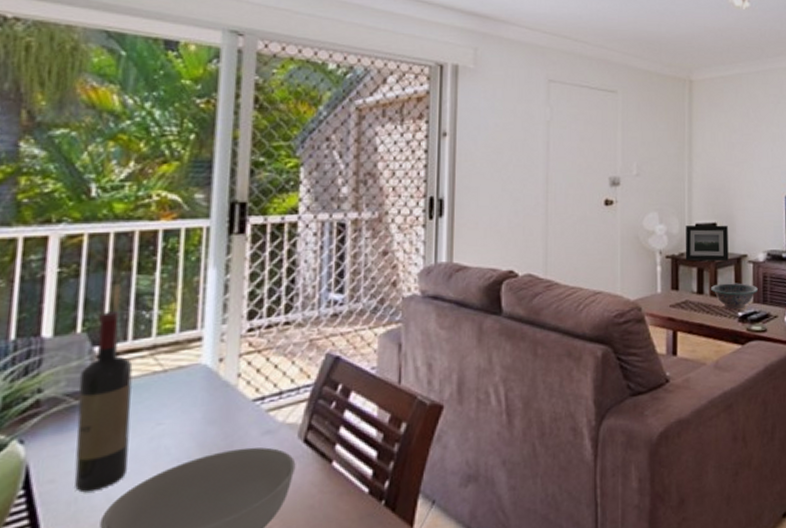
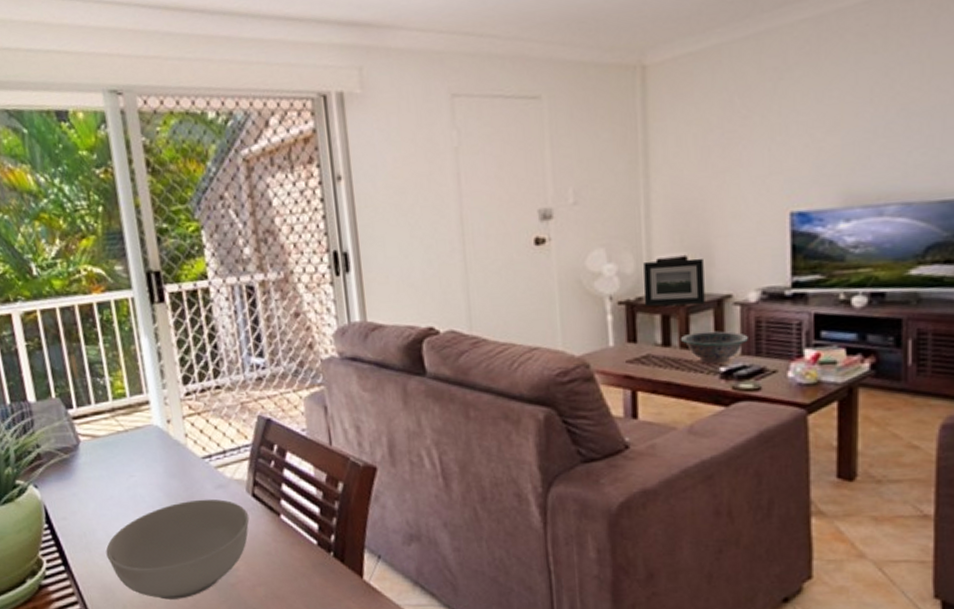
wine bottle: present [74,311,133,492] -> none [63,379,117,529]

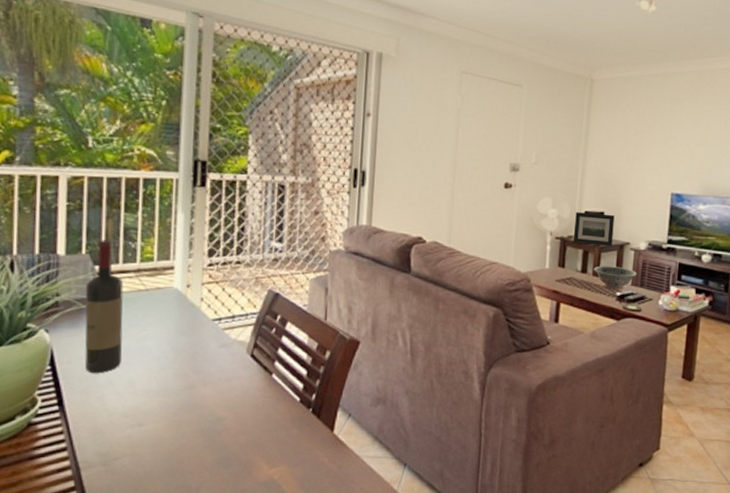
wine bottle: none [63,379,117,529] -> present [84,240,124,374]
bowl: present [105,499,250,600] -> none [103,355,245,442]

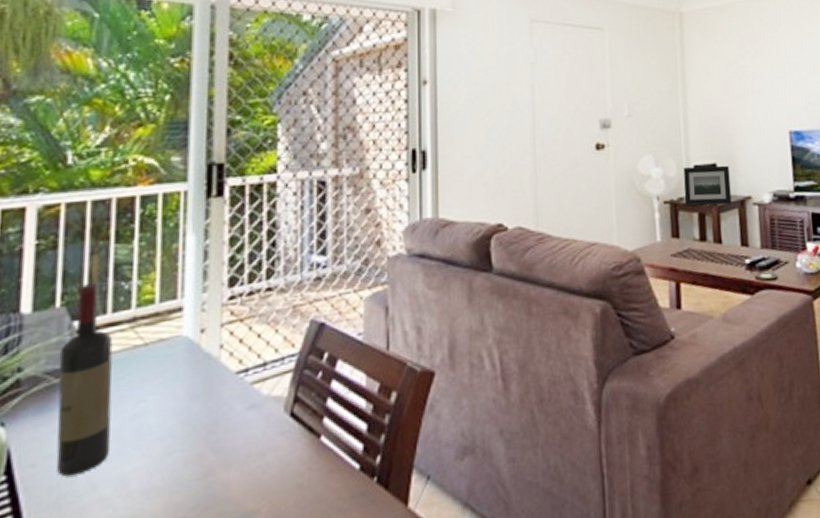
decorative bowl: present [593,265,638,290] -> none [713,227,766,257]

